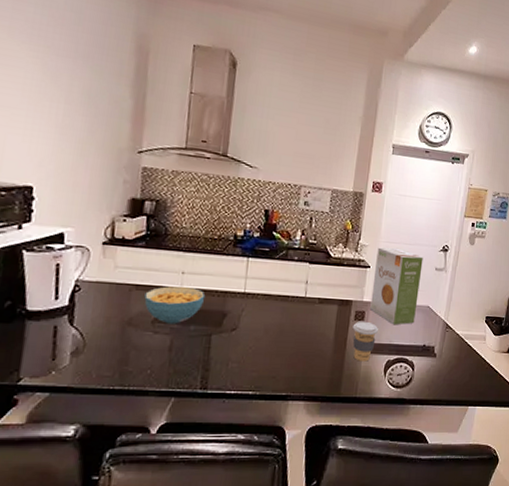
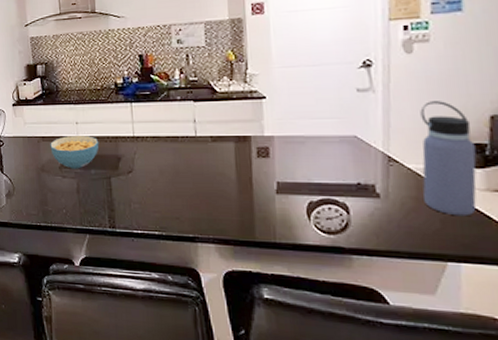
coffee cup: present [352,321,378,362] -> none [256,158,290,203]
food box: present [370,247,423,325] -> none [271,72,339,161]
water bottle: none [462,283,498,371] -> present [420,101,477,217]

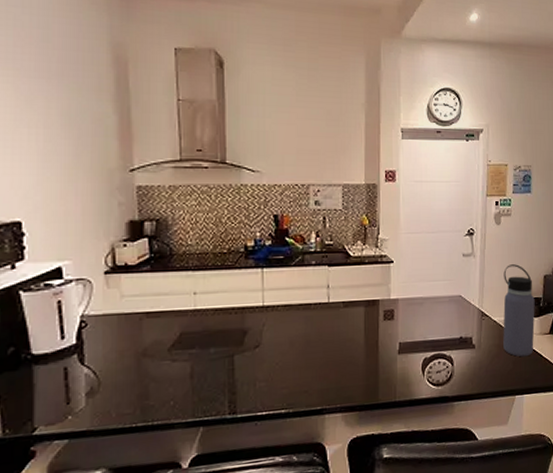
cereal bowl: present [50,135,99,169] -> none [157,307,222,350]

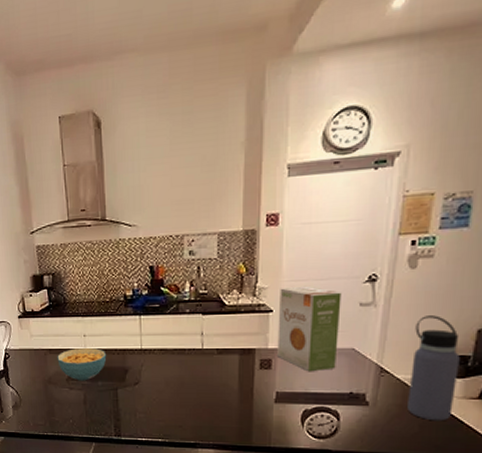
cereal bowl: none [157,307,222,350] -> present [57,347,107,381]
food box: none [398,238,449,320] -> present [277,285,342,372]

